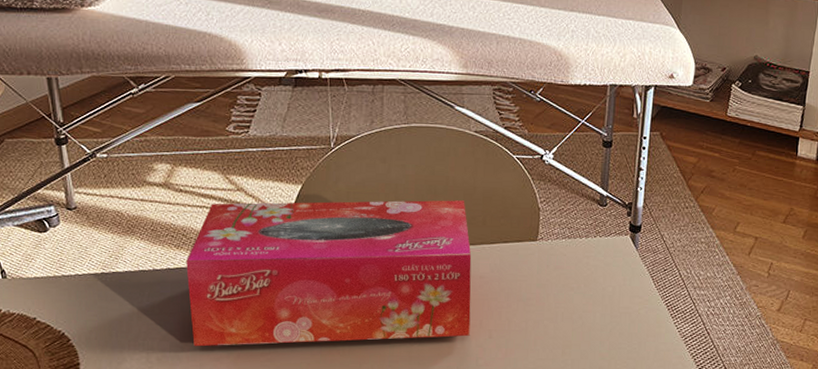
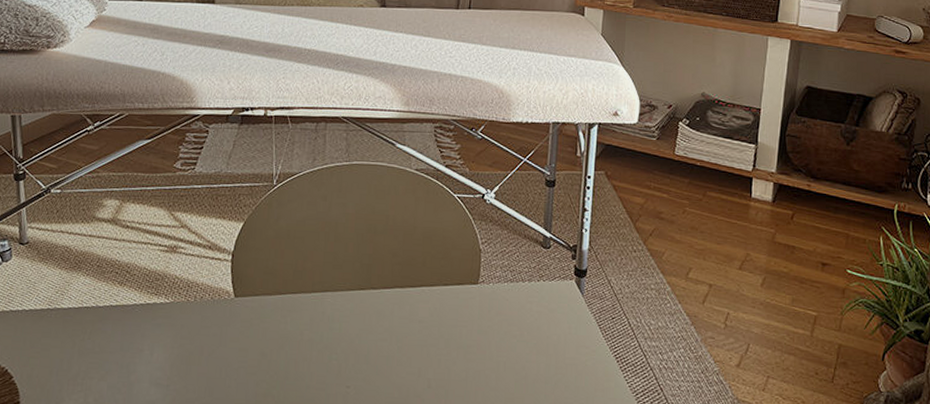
tissue box: present [186,200,472,347] -> none [128,239,411,388]

